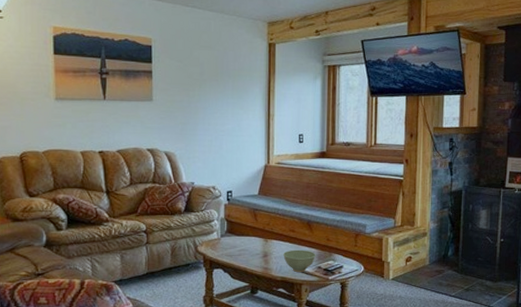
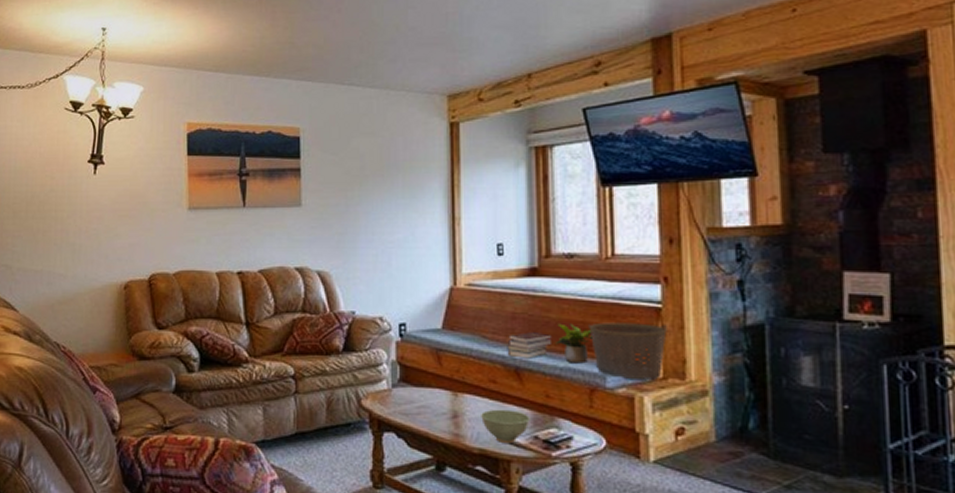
books: none [303,197,332,215] -> present [507,332,551,359]
potted plant: none [335,190,359,217] -> present [556,323,592,364]
basket: none [357,190,405,227] -> present [588,322,667,380]

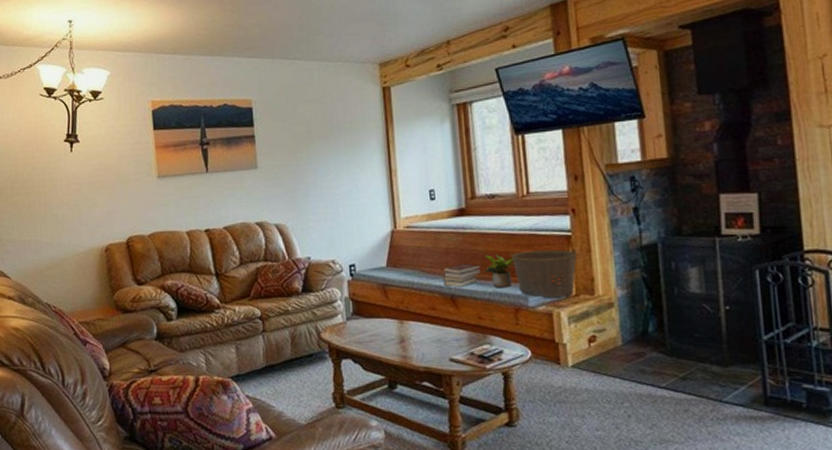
bowl: present [481,409,530,444] -> none [424,331,466,362]

